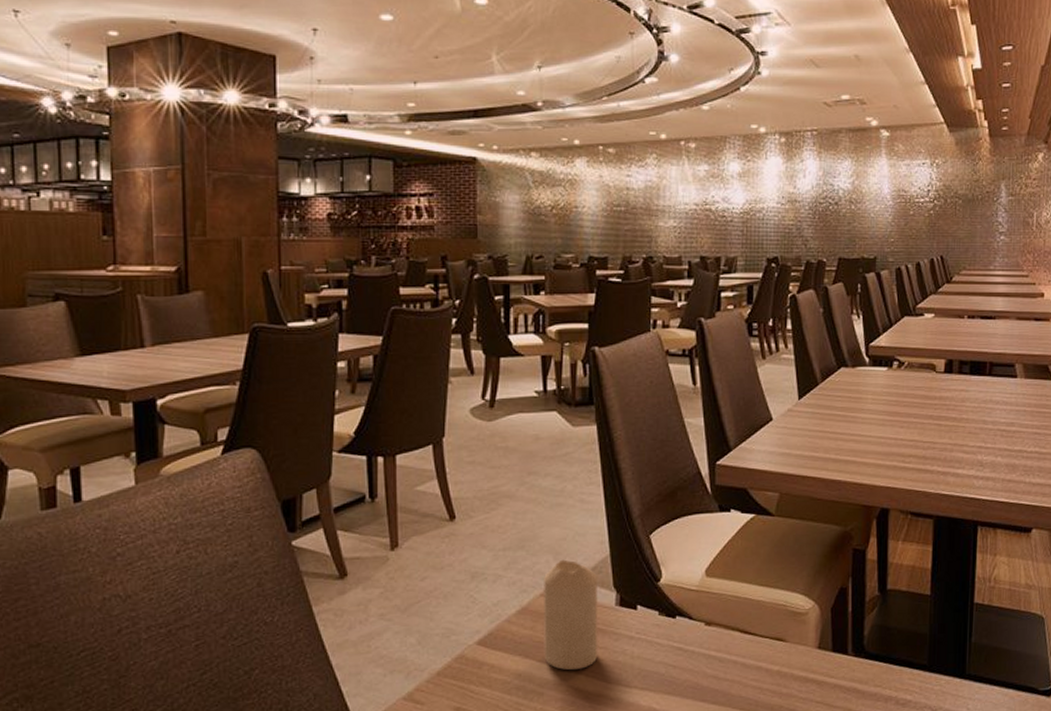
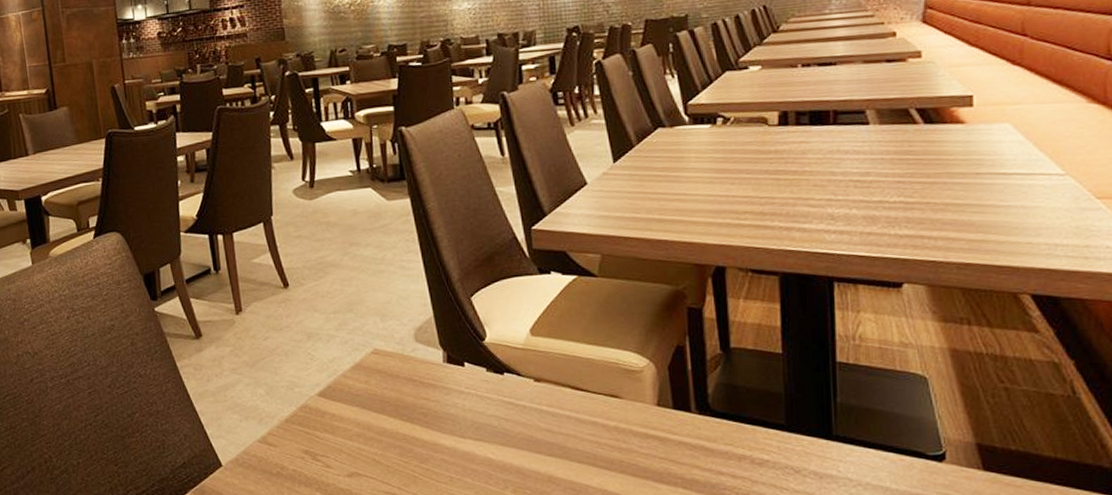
candle: present [544,559,598,671] -> none [373,321,431,421]

